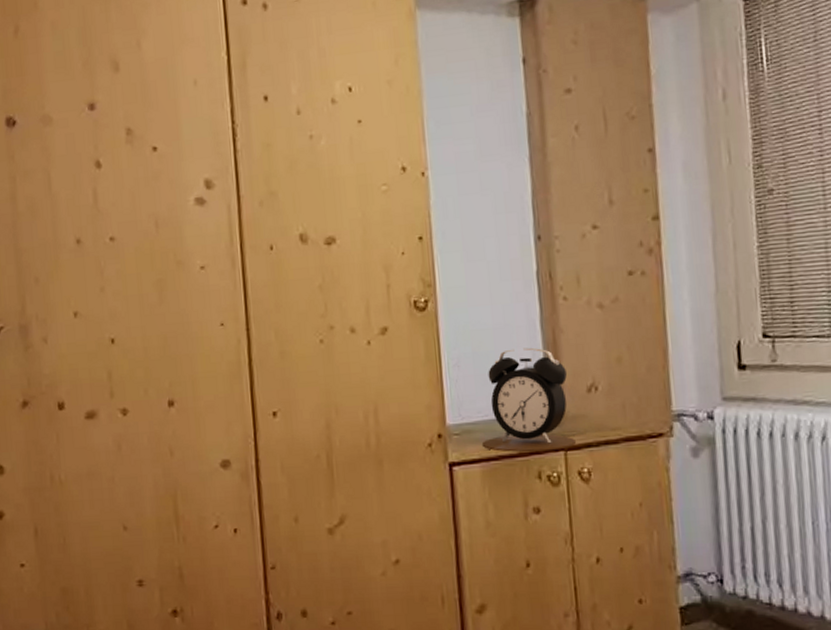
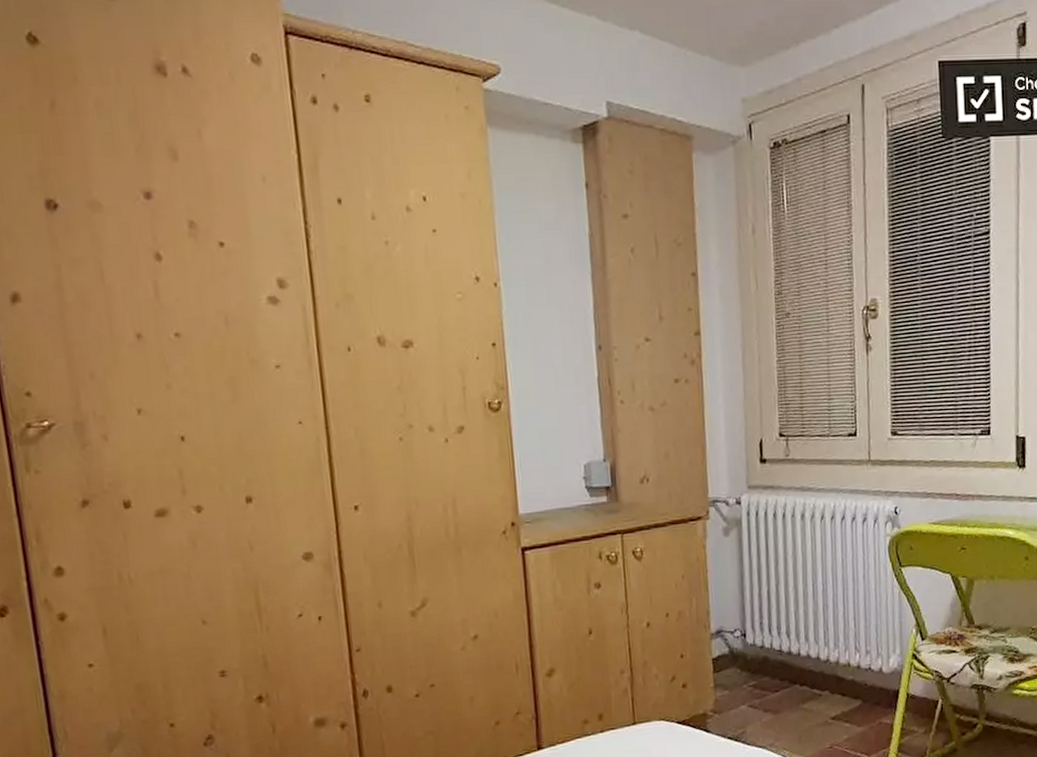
alarm clock: present [481,347,577,453] -> none [550,444,631,537]

